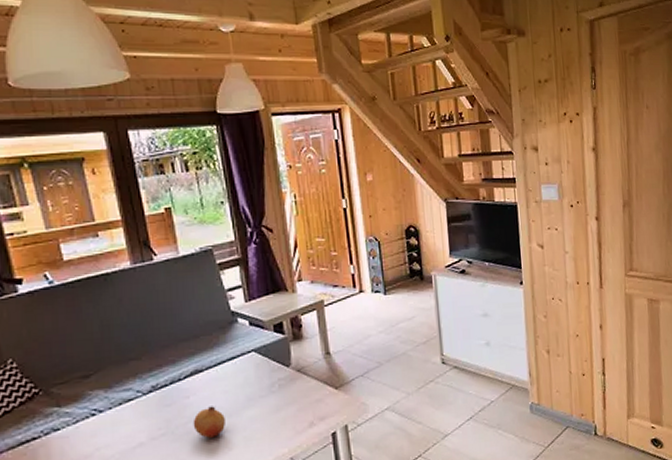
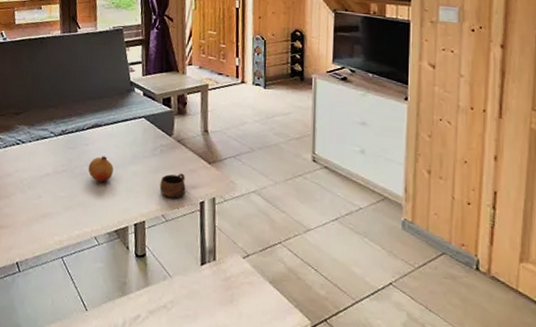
cup: none [283,406,314,437] -> present [159,173,186,198]

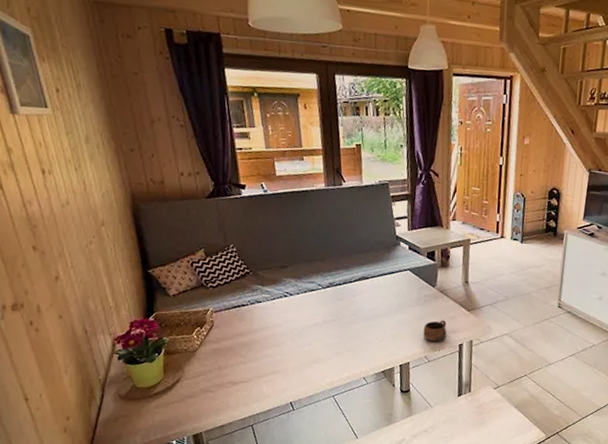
fruit: present [88,156,113,182] -> none [356,306,380,330]

